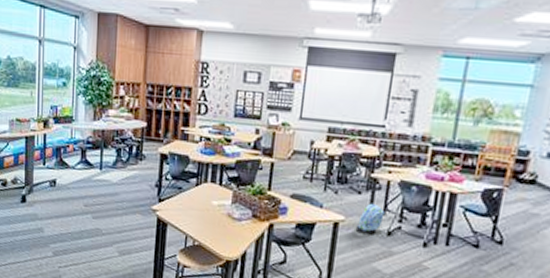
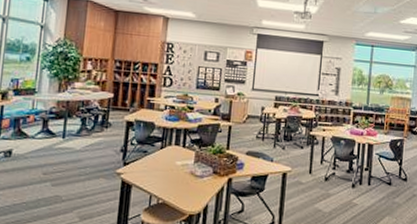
backpack: present [355,203,385,234] -> none [300,155,322,180]

